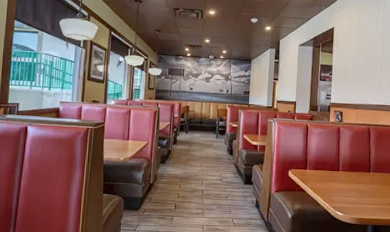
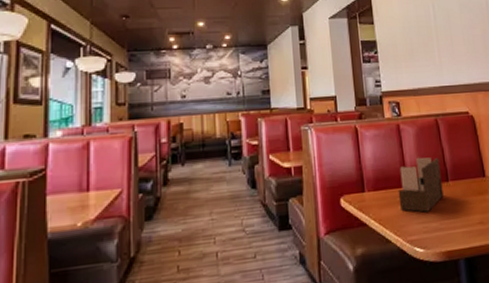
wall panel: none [330,152,366,190] -> present [398,157,444,213]

